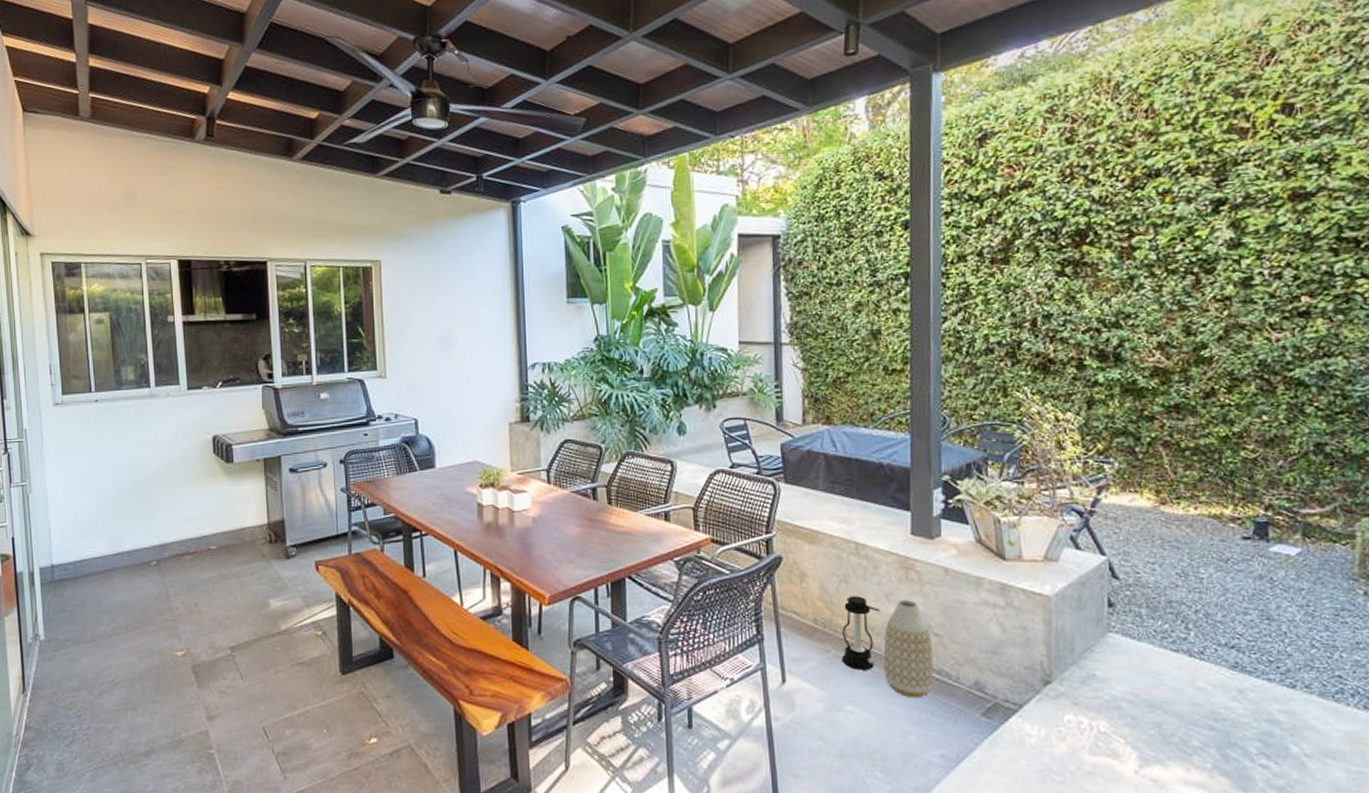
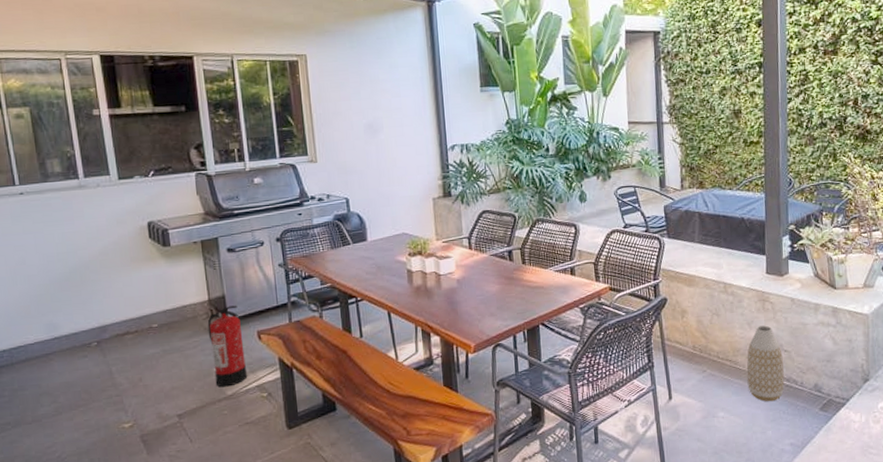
fire extinguisher: none [265,531,303,621] -> present [207,305,248,387]
lantern: present [842,596,881,670] -> none [715,325,744,384]

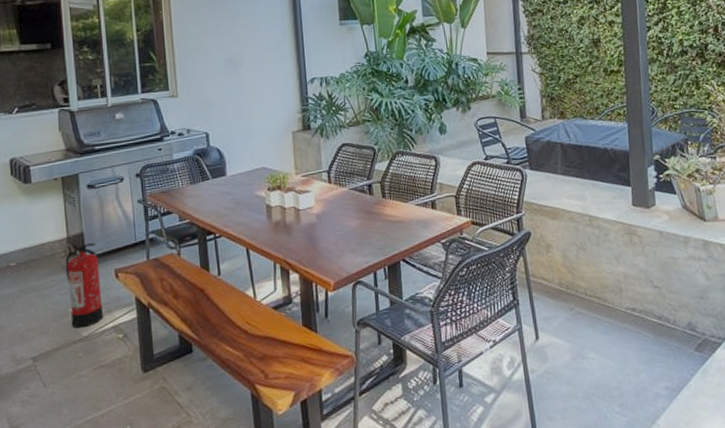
vase: present [746,325,785,402] -> none [615,260,657,342]

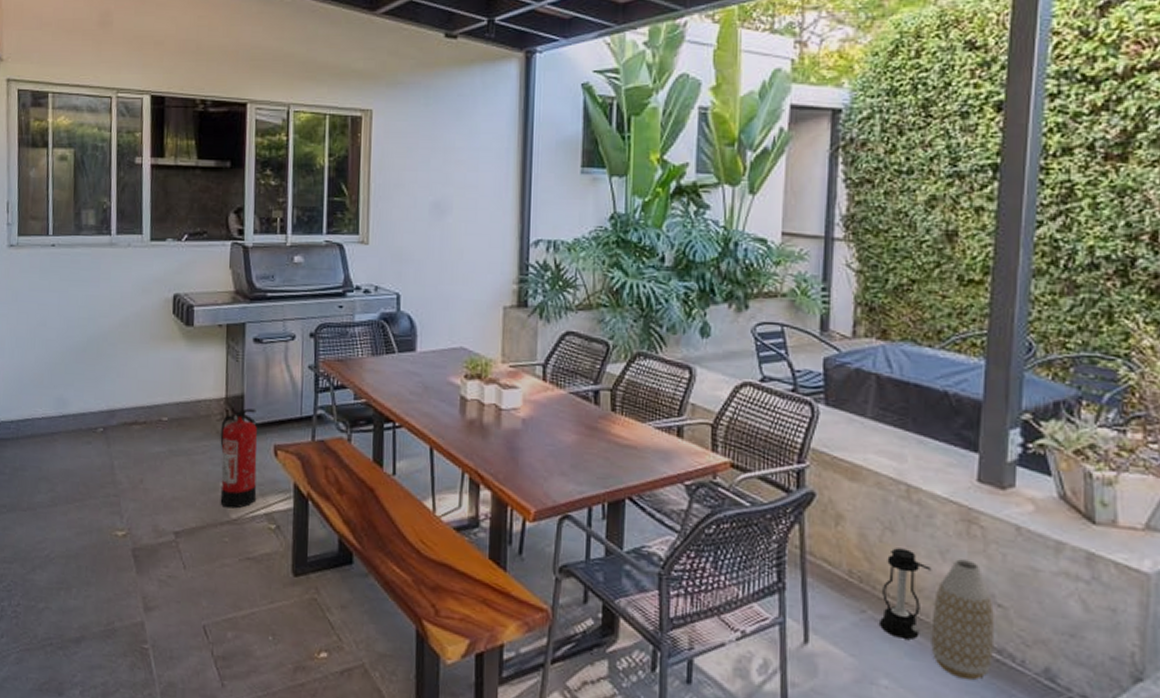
lantern: none [582,260,612,323] -> present [880,548,932,639]
vase: none [615,260,657,342] -> present [931,559,994,681]

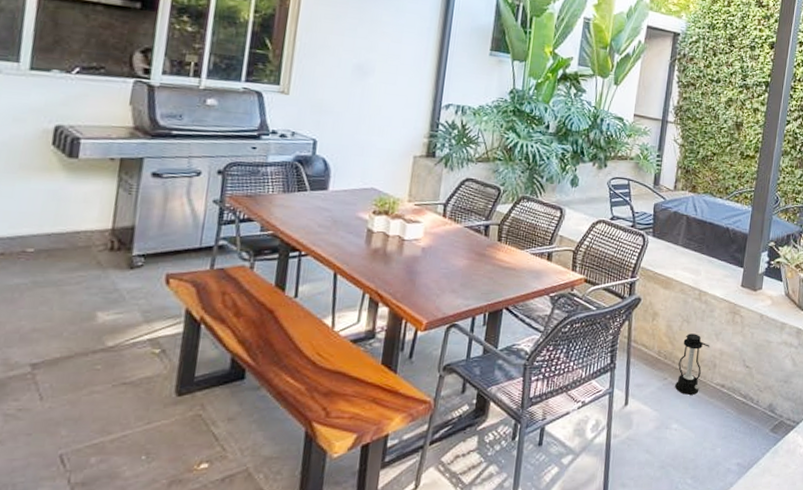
fire extinguisher: present [220,408,257,509] -> none [94,239,149,336]
vase: present [931,559,994,681] -> none [705,338,744,418]

